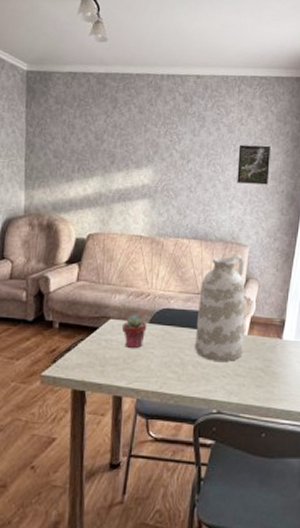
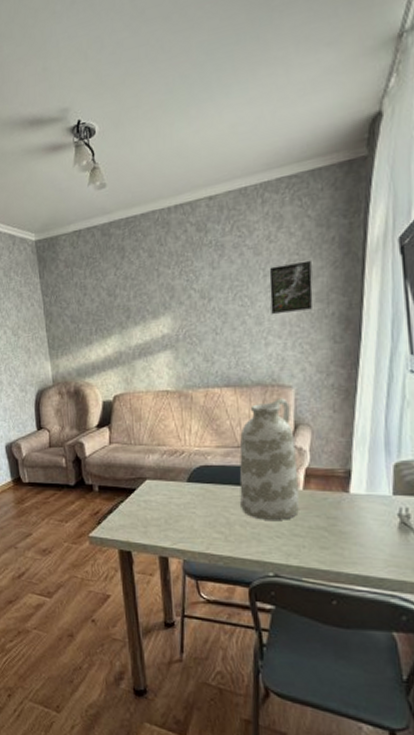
potted succulent: present [121,315,147,349] -> none [158,474,185,509]

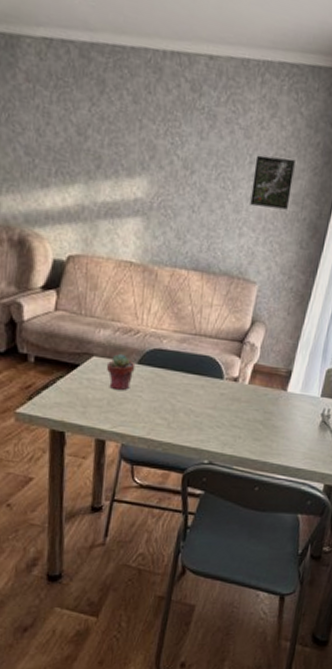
potted succulent: none [158,474,185,509] -> present [106,353,136,391]
vase: present [239,398,299,520] -> none [188,292,251,411]

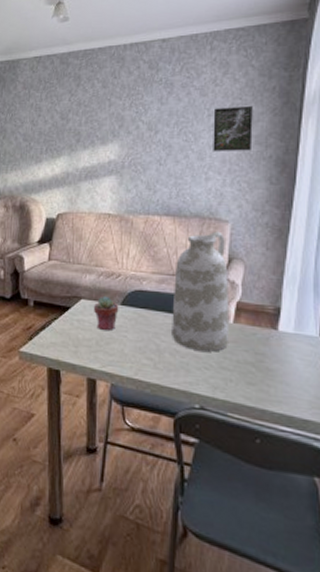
vase: none [188,292,251,411] -> present [172,231,228,352]

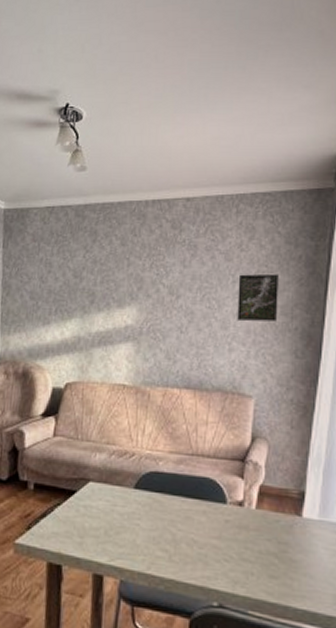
potted succulent: present [93,295,119,331] -> none [102,477,132,519]
vase: present [172,231,228,352] -> none [189,407,251,542]

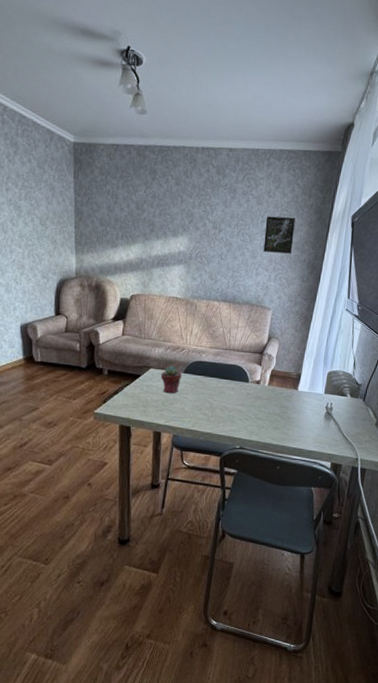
potted succulent: none [102,477,132,519] -> present [160,365,182,394]

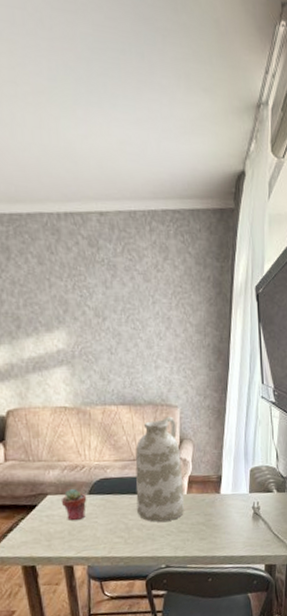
vase: none [222,316,268,407] -> present [135,416,184,522]
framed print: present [263,216,295,254] -> none [157,294,193,339]

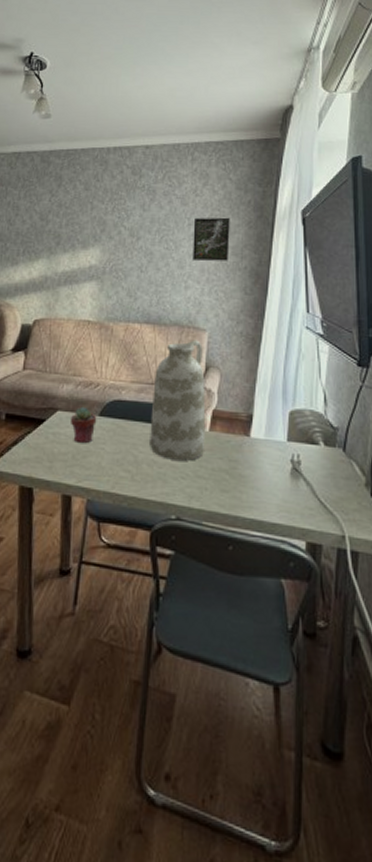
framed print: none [157,294,193,339] -> present [192,217,230,261]

